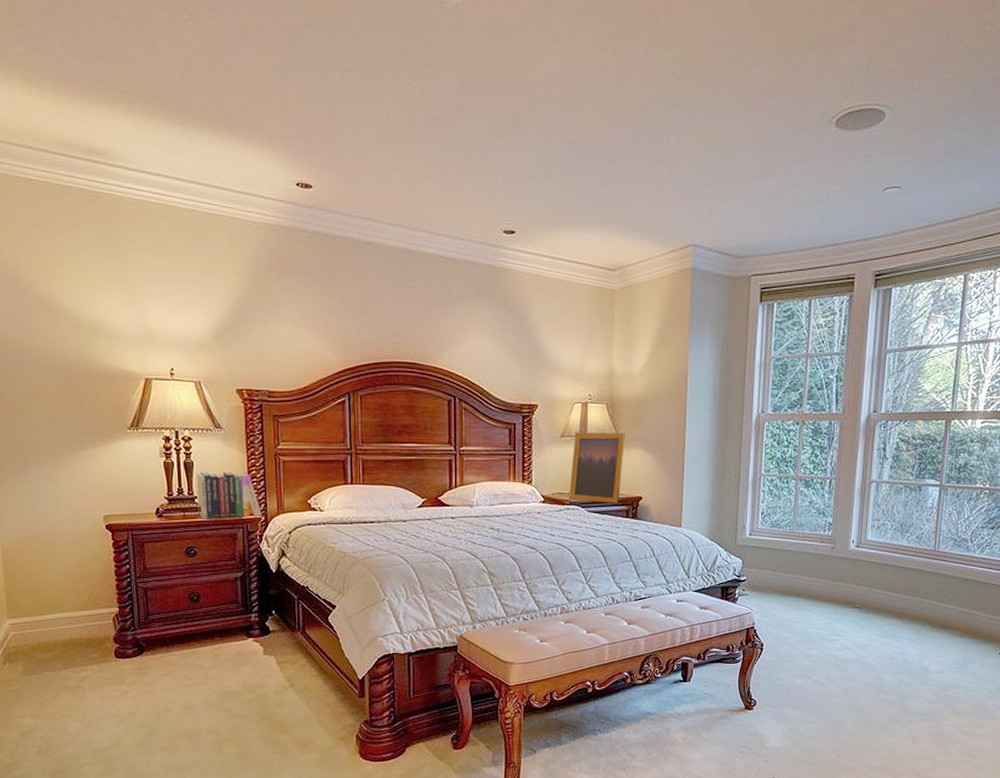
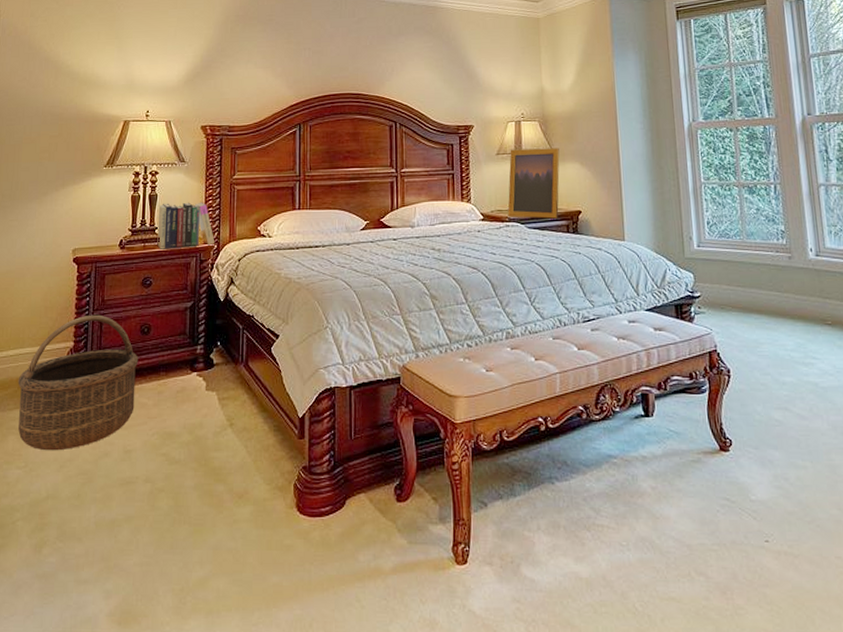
basket: none [62,582,191,707] -> present [18,314,139,451]

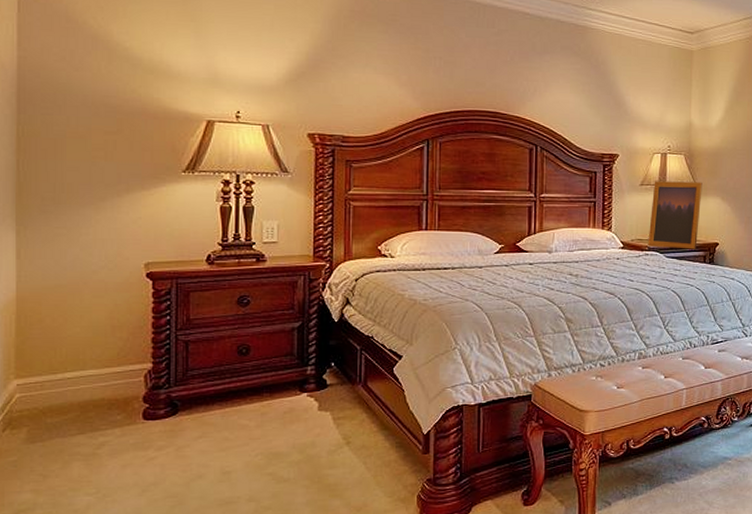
basket: present [18,314,139,451] -> none [80,334,236,476]
books: present [157,202,215,249] -> none [255,217,327,266]

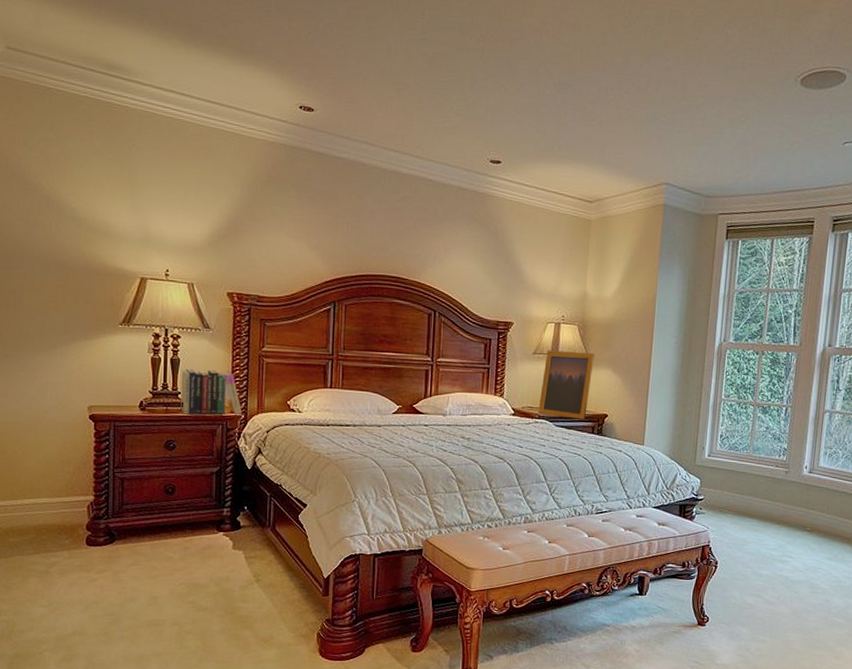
books: none [255,217,327,266] -> present [181,369,243,415]

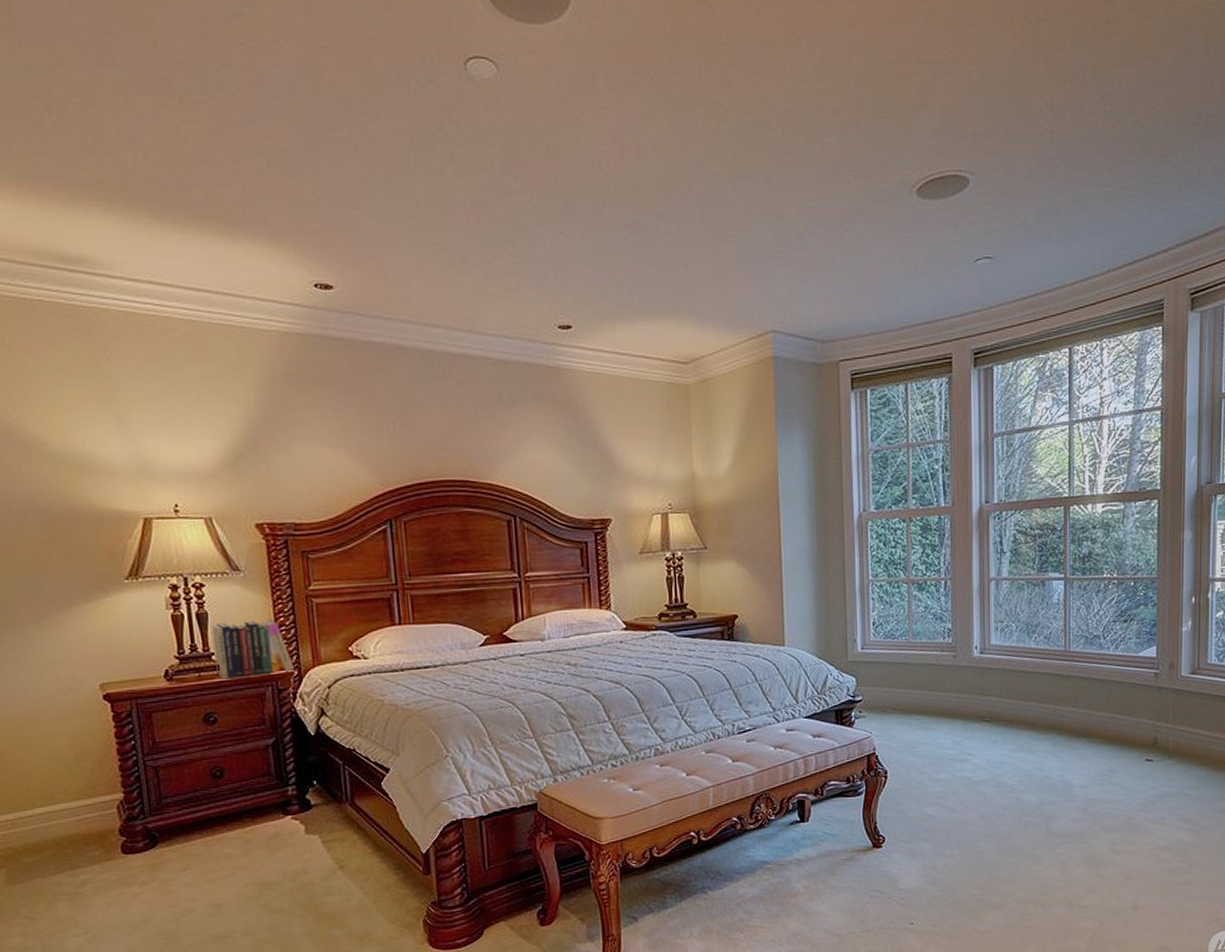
picture frame: present [538,350,595,420] -> none [654,544,714,626]

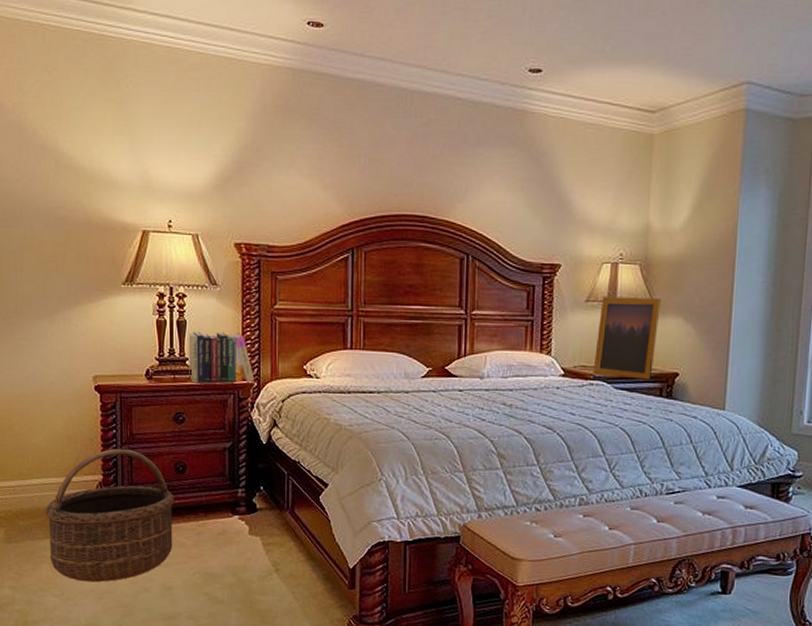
basket: none [55,759,218,915] -> present [45,448,175,582]
picture frame: none [654,544,714,626] -> present [593,296,661,380]

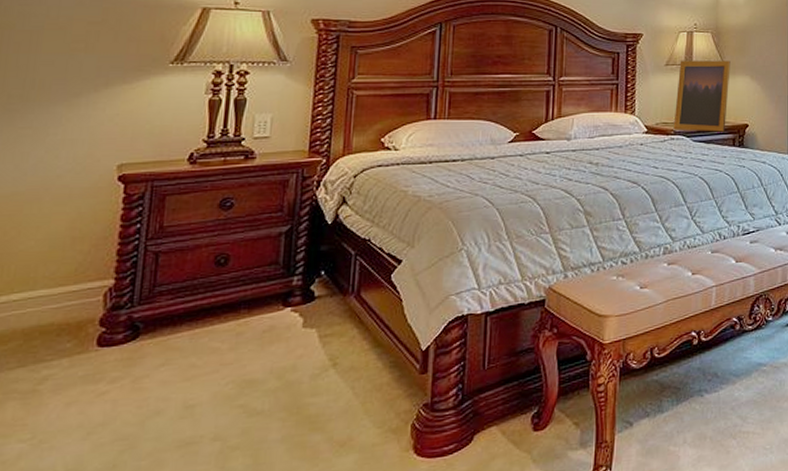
basket: present [45,448,175,582] -> none [22,244,210,416]
books: present [188,332,255,384] -> none [243,108,324,165]

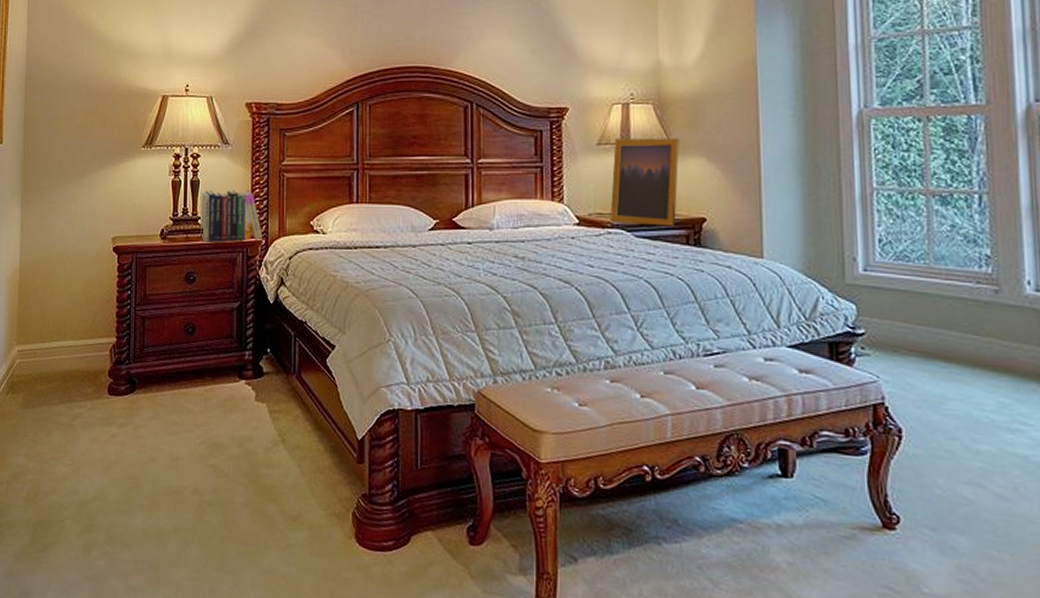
books: none [243,108,324,165] -> present [200,190,263,242]

